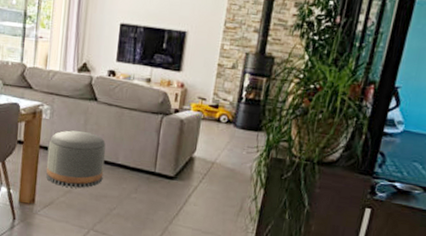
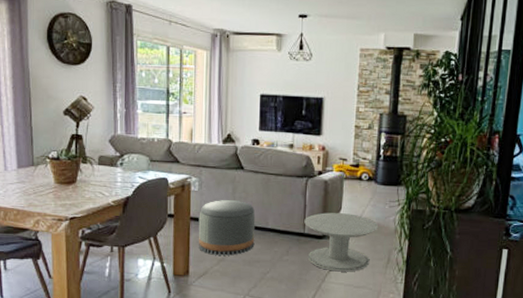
side table: none [155,152,234,217] -> present [304,212,379,272]

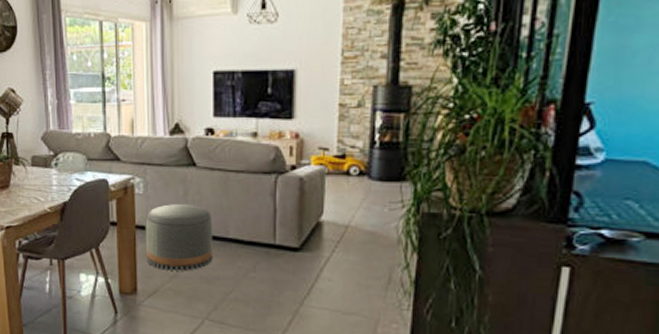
side table: present [304,212,379,272] -> none [274,218,375,294]

